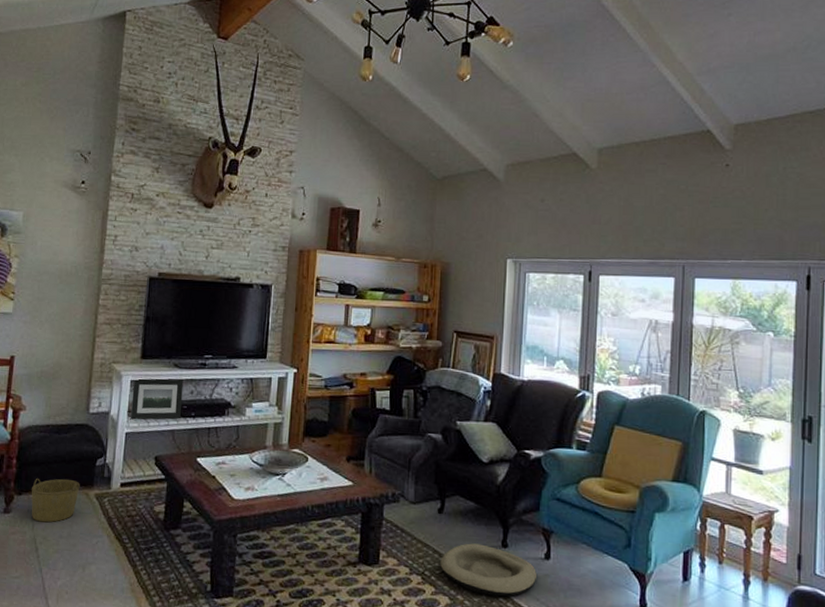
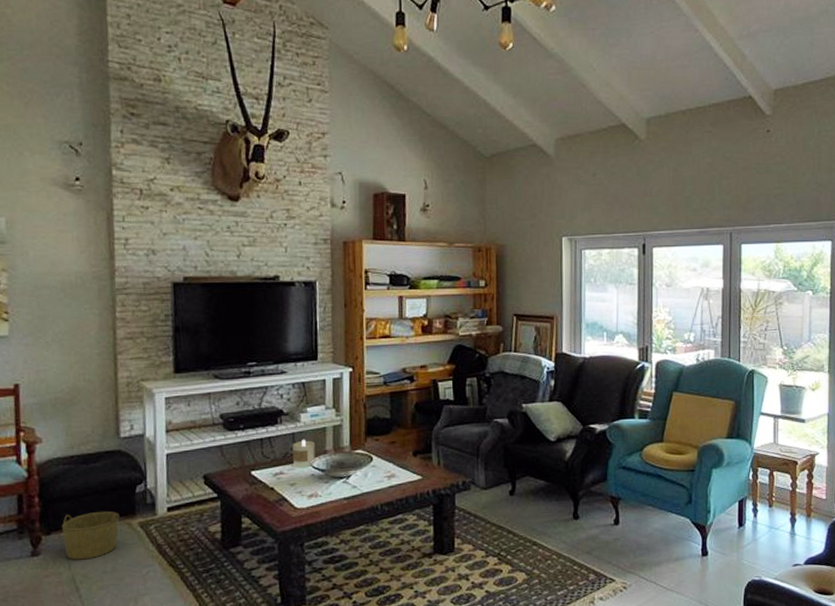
picture frame: present [130,378,183,419] -> none [168,391,229,438]
candle: none [235,432,256,461] -> present [292,439,316,468]
dog bed: present [440,543,536,597] -> none [515,519,607,566]

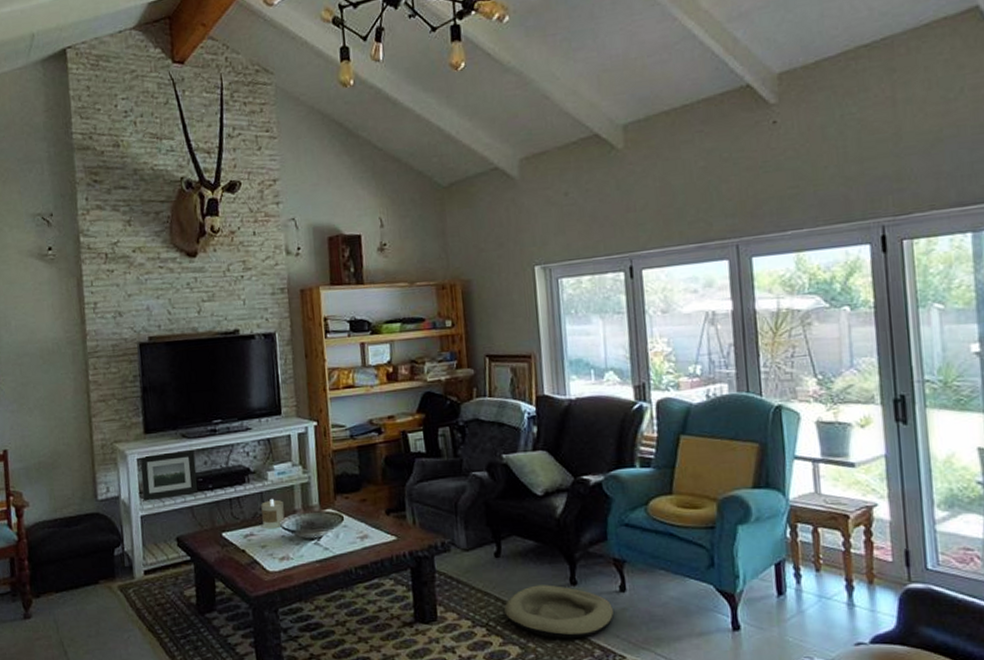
basket: present [61,511,120,560] -> none [49,574,101,624]
picture frame: none [168,391,229,438] -> present [140,450,199,500]
dog bed: none [515,519,607,566] -> present [504,585,614,639]

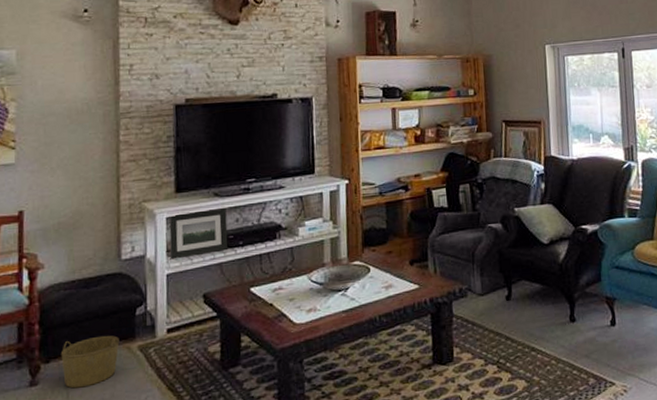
basket: none [49,574,101,624] -> present [60,335,120,389]
candle: present [261,498,285,529] -> none [291,253,314,283]
dog bed: present [504,585,614,639] -> none [513,323,605,371]

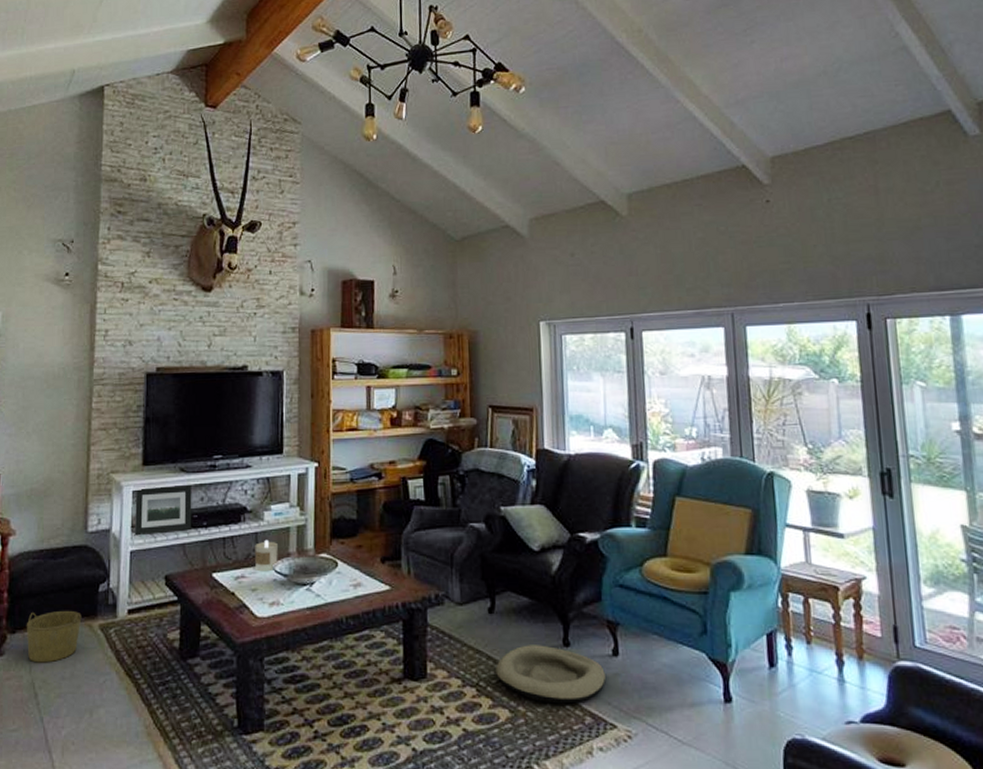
candle: none [291,253,314,283] -> present [255,539,278,572]
dog bed: none [513,323,605,371] -> present [496,645,606,704]

